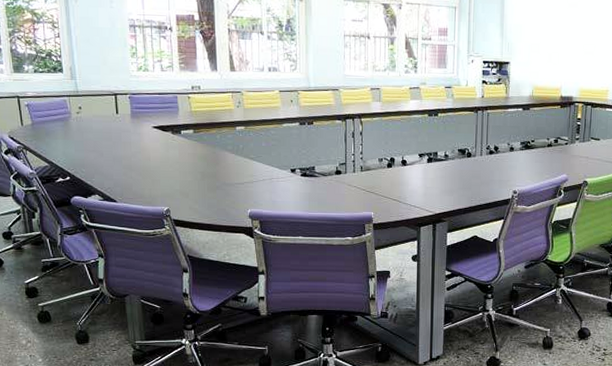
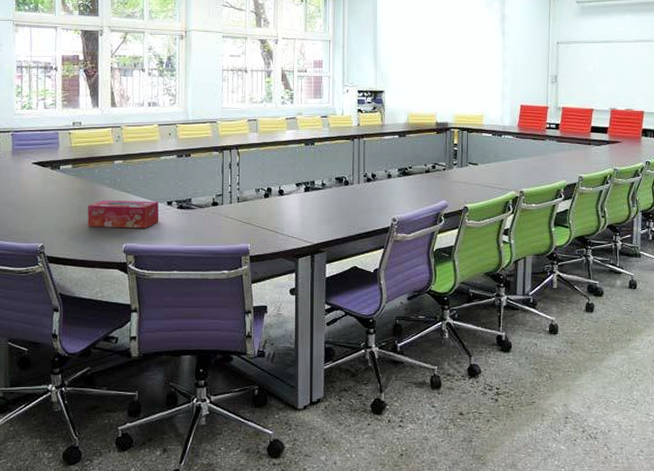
tissue box: none [210,165,283,195] -> present [87,199,159,229]

